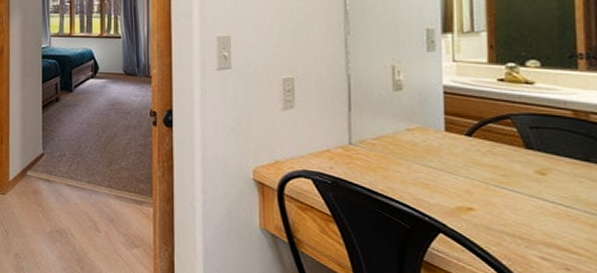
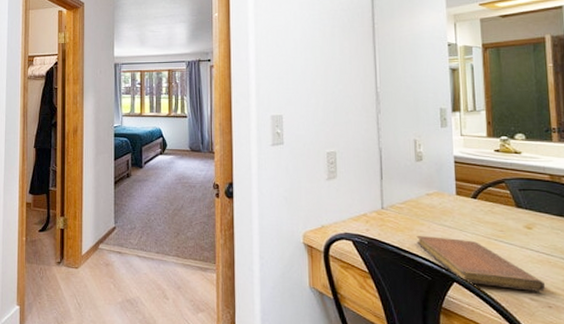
notebook: none [392,177,563,250] -> present [416,236,546,291]

